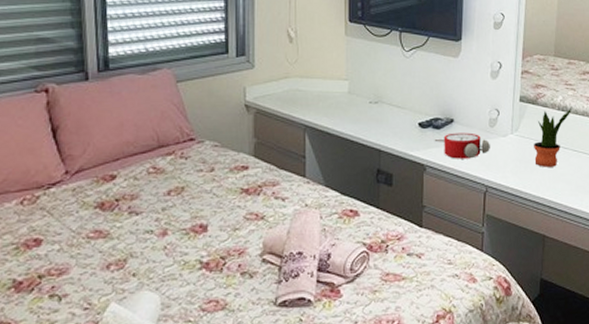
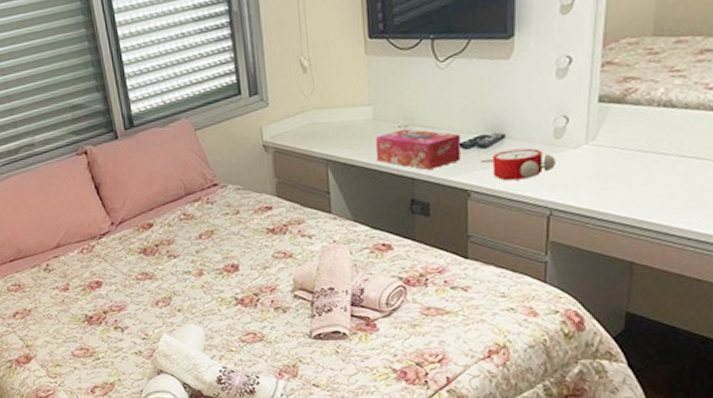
tissue box: none [349,105,420,144] -> present [375,128,461,171]
potted plant: present [534,106,572,167] -> none [619,99,681,181]

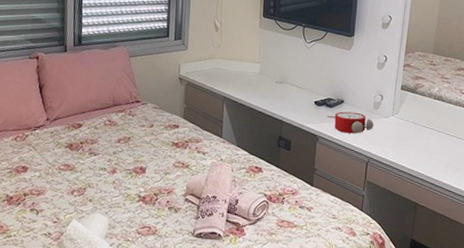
tissue box: present [375,128,461,171] -> none [258,84,316,117]

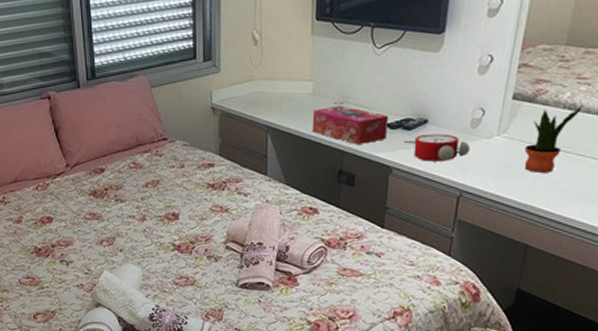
tissue box: none [258,84,316,117] -> present [312,105,389,146]
potted plant: none [411,96,447,147] -> present [524,104,584,173]

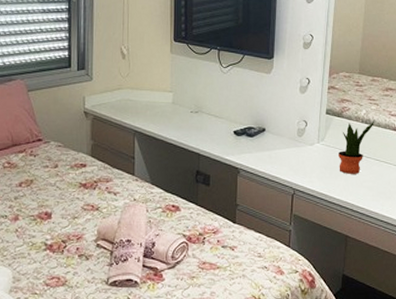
tissue box: present [312,105,389,146] -> none [172,114,235,149]
alarm clock: present [403,134,470,162] -> none [247,140,298,164]

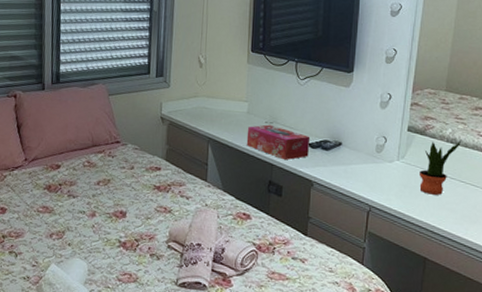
tissue box: none [172,114,235,149] -> present [246,124,311,160]

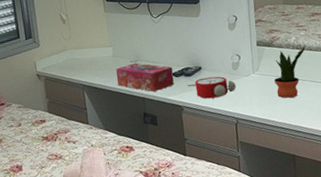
alarm clock: none [322,154,376,180] -> present [187,76,236,99]

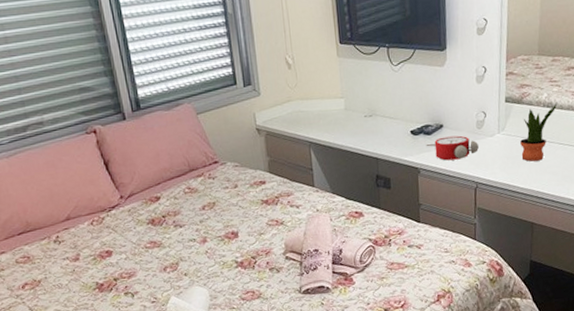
tissue box: present [115,63,174,92] -> none [347,118,412,152]

